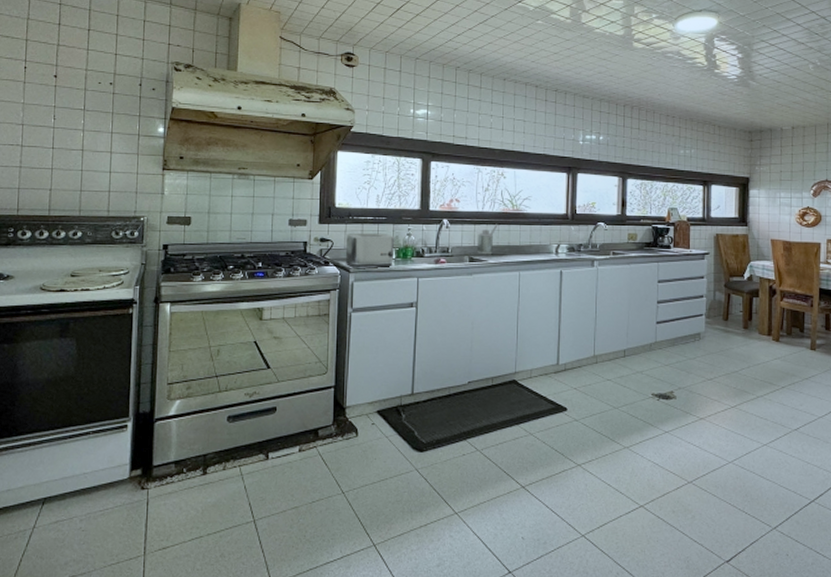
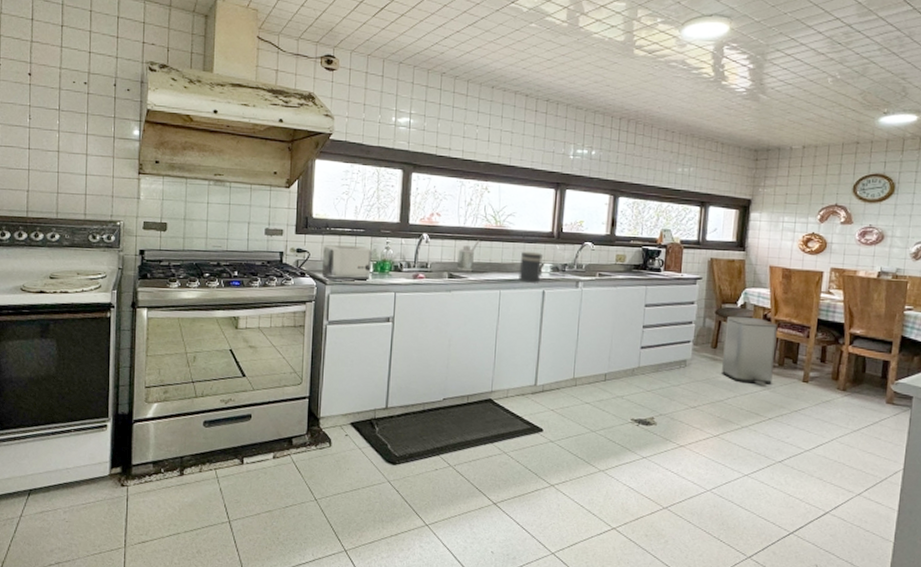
cylinder: none [535,233,560,265] -> present [517,251,544,284]
pedal bin: none [734,288,783,354] -> present [722,316,778,384]

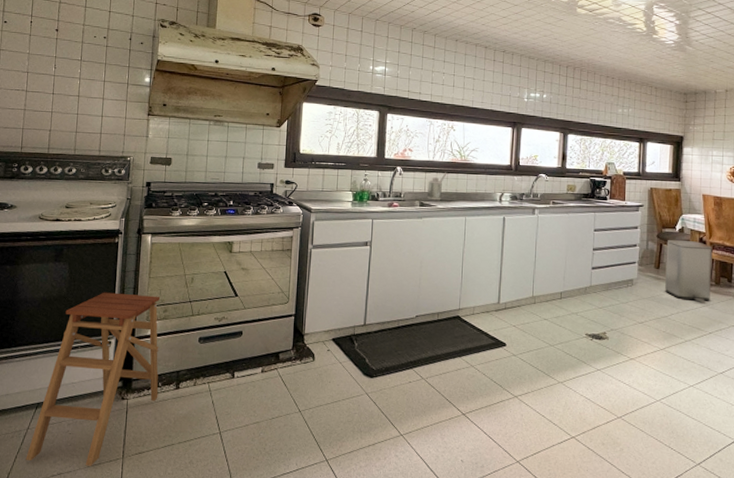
step ladder: none [20,371,161,556] -> present [26,292,161,466]
toaster: present [321,244,373,281] -> none [307,177,353,209]
cylinder: present [517,251,544,284] -> none [481,182,504,212]

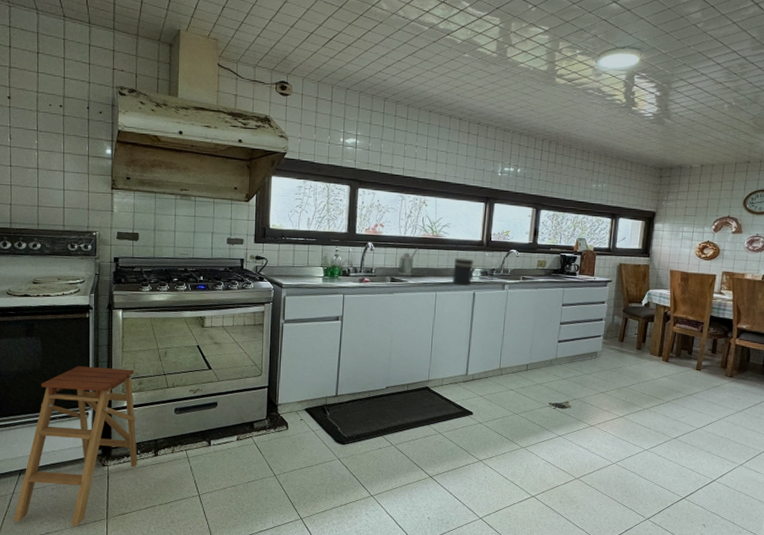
cylinder: none [481,182,504,212] -> present [451,258,475,287]
pedal bin: present [665,239,713,301] -> none [627,313,676,372]

